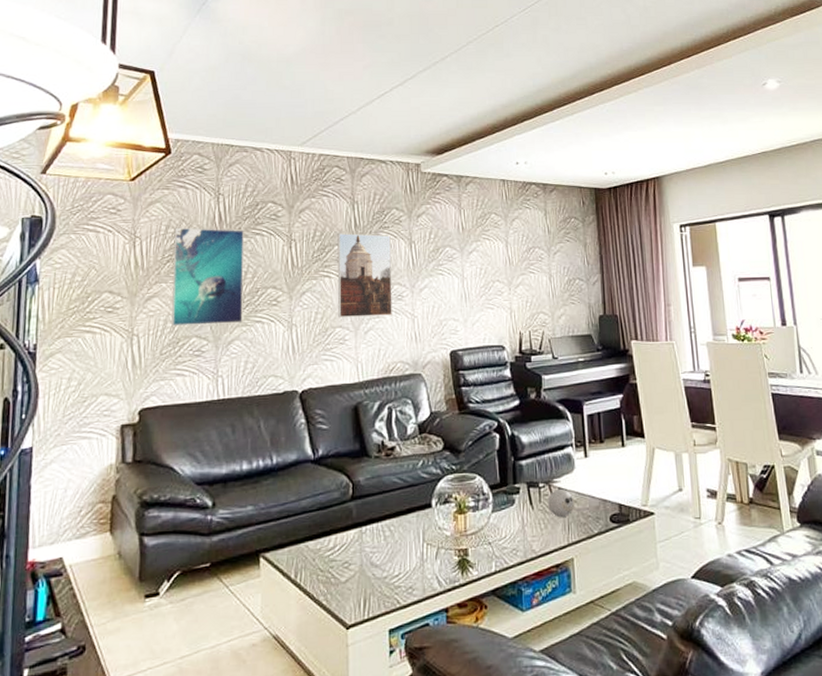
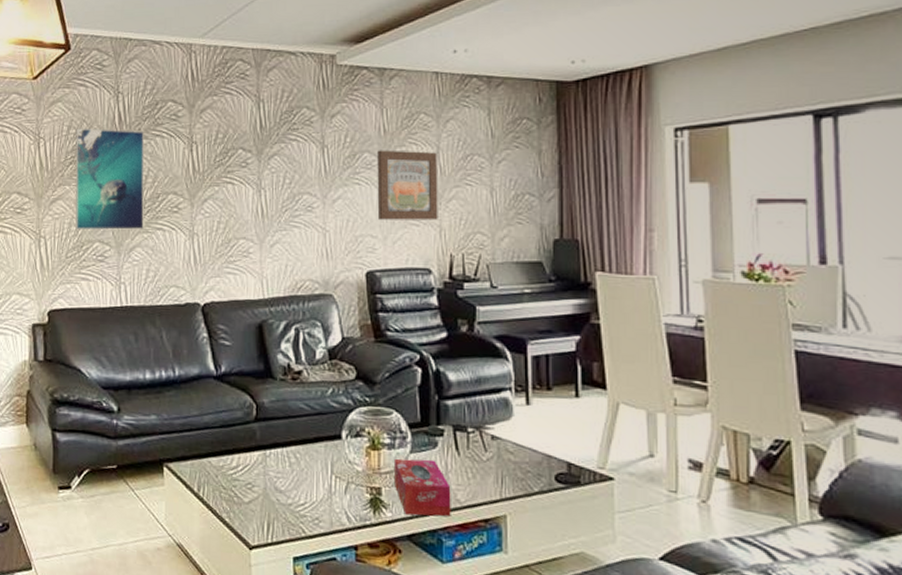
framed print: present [337,233,392,318] -> none [241,136,301,229]
wall art: none [457,244,509,305] -> present [377,150,438,220]
tissue box: none [478,516,528,571] -> present [393,458,451,517]
decorative ball: present [548,488,575,517] -> none [478,436,511,468]

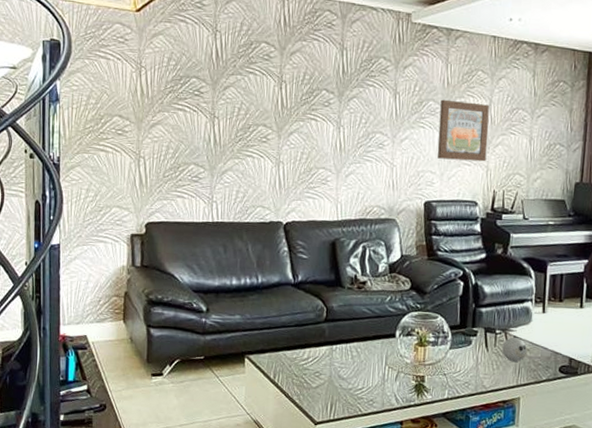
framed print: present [75,128,144,230] -> none [173,60,238,156]
tissue box: present [393,458,451,517] -> none [435,353,480,399]
decorative ball: none [478,436,511,468] -> present [502,336,528,362]

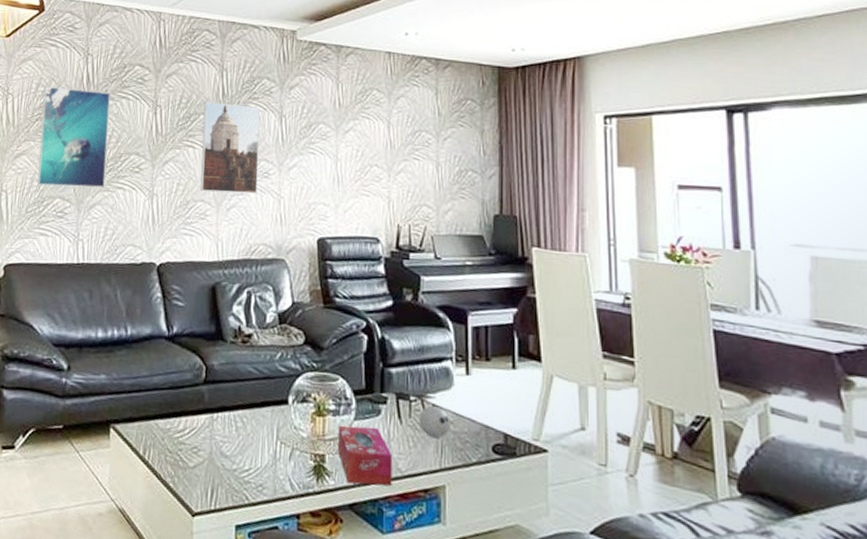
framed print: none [173,60,238,156] -> present [37,86,110,188]
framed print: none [322,79,377,162] -> present [200,102,260,194]
tissue box: none [435,353,480,399] -> present [337,425,393,486]
wall art: present [437,99,490,162] -> none [330,122,388,192]

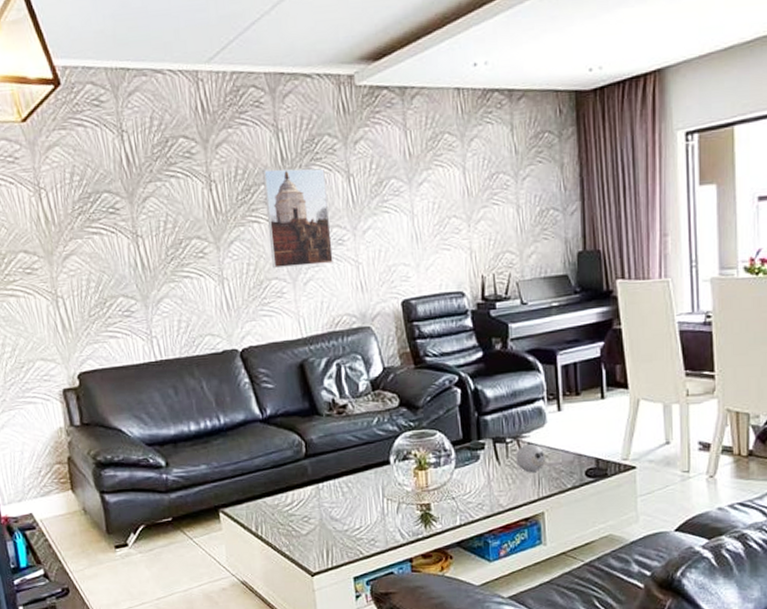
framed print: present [37,86,110,188] -> none [80,172,169,285]
tissue box: present [337,425,393,486] -> none [440,472,495,524]

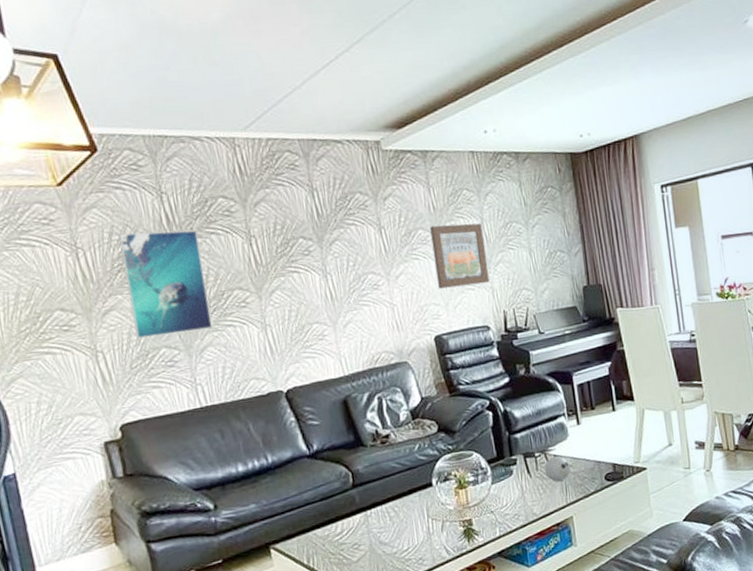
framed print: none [80,172,169,285] -> present [119,230,212,338]
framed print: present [262,168,333,269] -> none [300,222,370,314]
wall art: none [404,173,468,247] -> present [430,223,490,289]

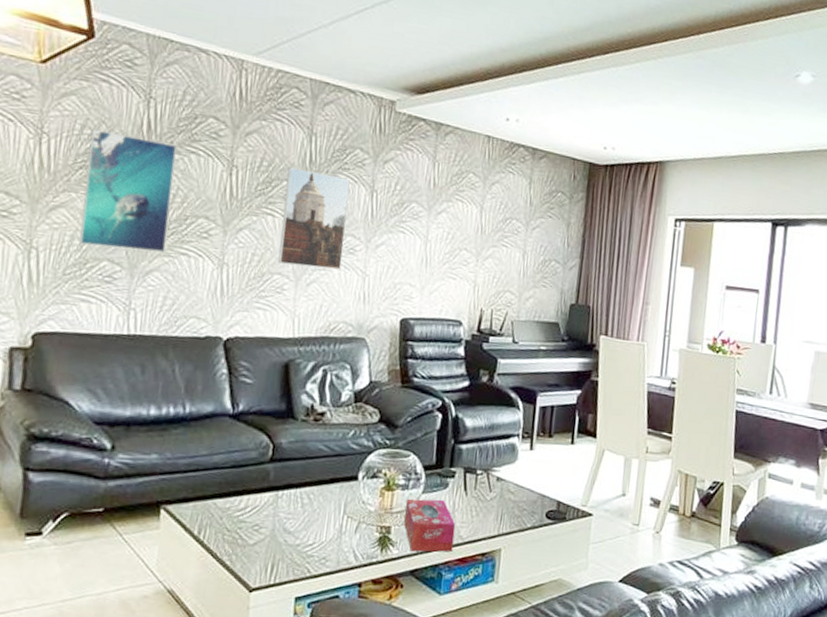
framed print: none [300,222,370,314] -> present [278,167,350,270]
wall art: present [430,223,490,289] -> none [418,202,480,276]
tissue box: none [479,485,531,536] -> present [404,498,456,552]
decorative ball: present [544,455,571,482] -> none [483,478,512,507]

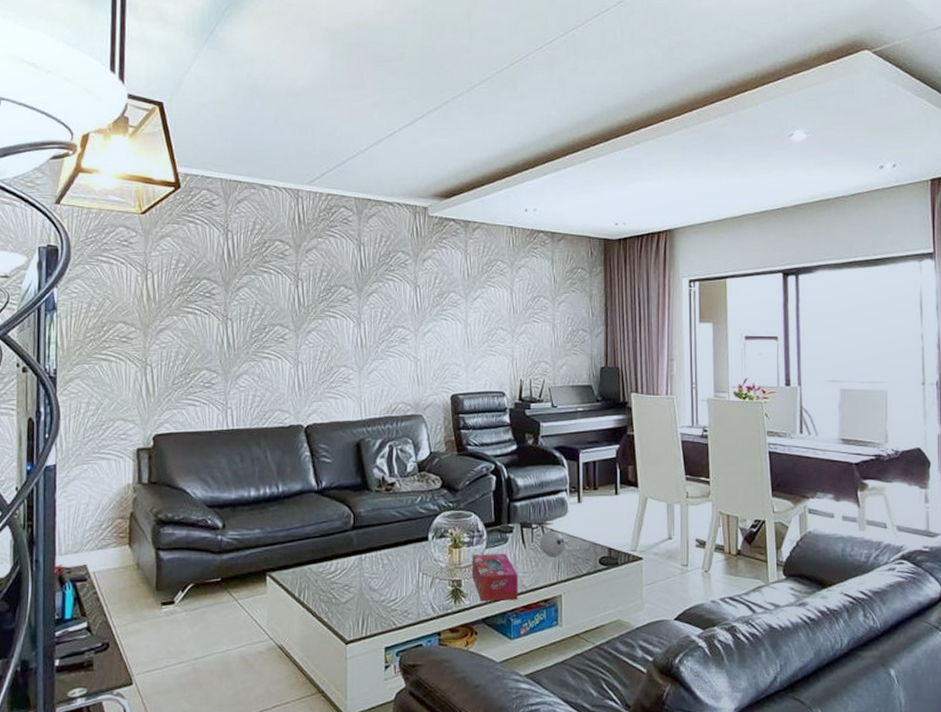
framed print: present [79,128,177,253] -> none [183,262,252,359]
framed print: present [278,167,350,270] -> none [342,275,397,358]
decorative ball: none [483,478,512,507] -> present [540,530,566,556]

